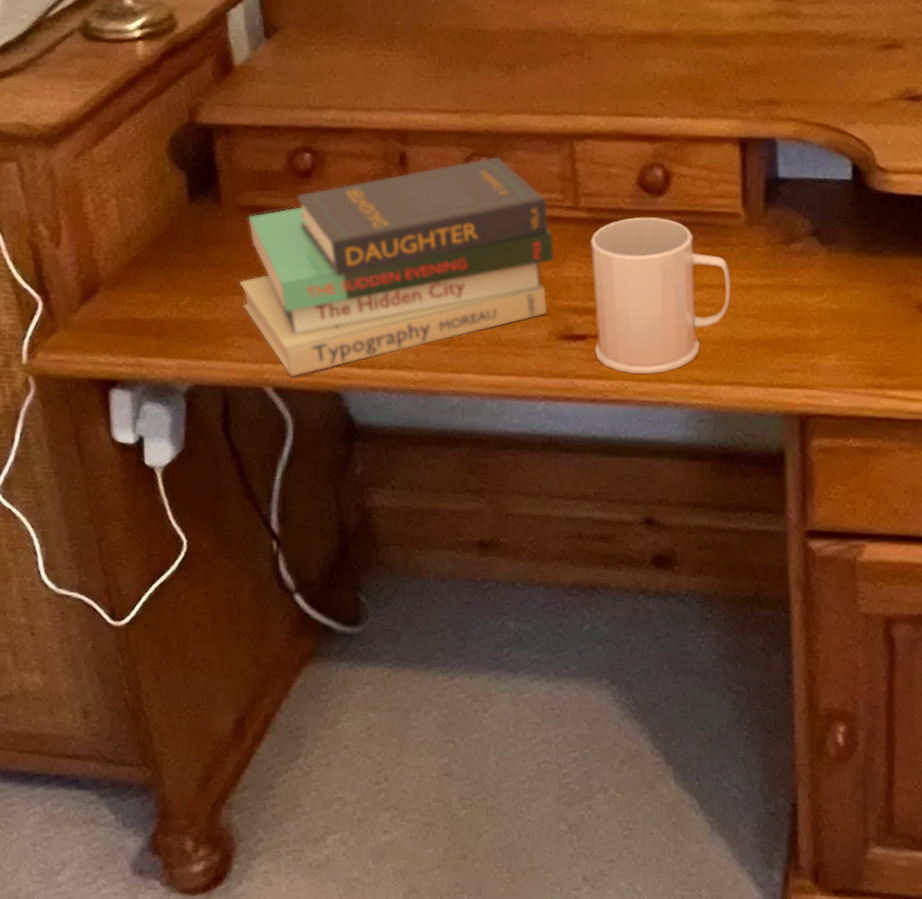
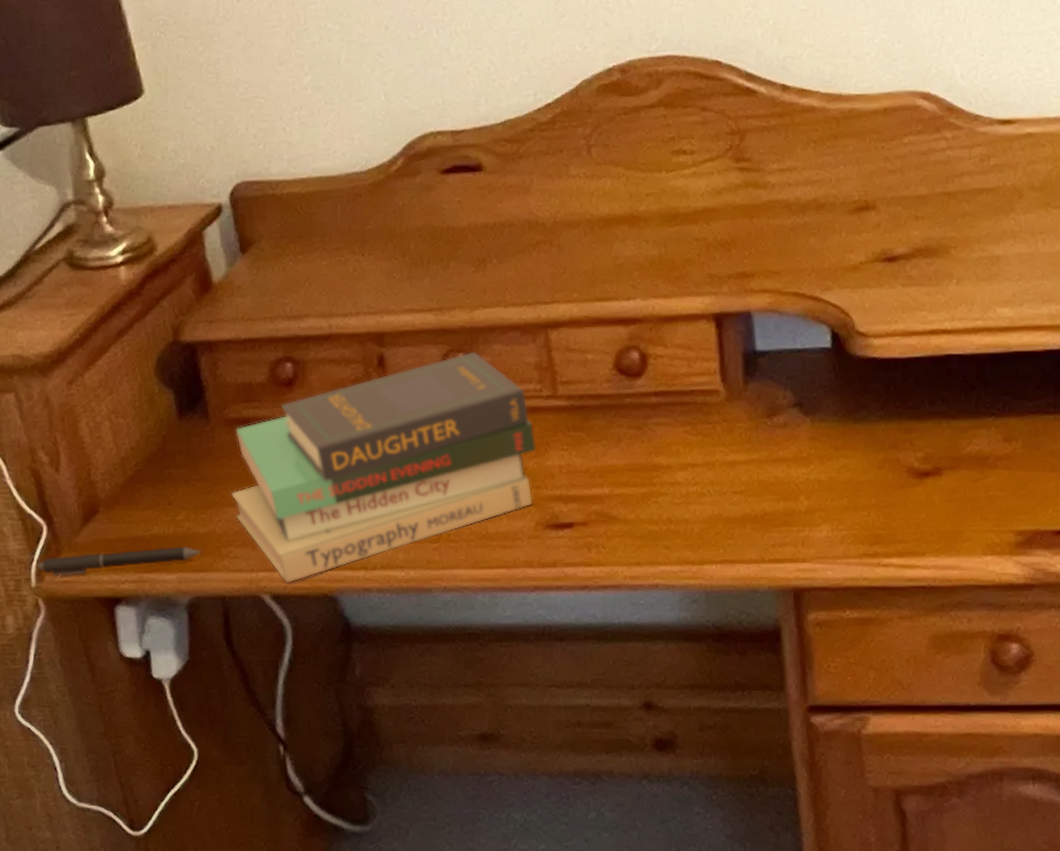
pen: none [30,332,206,356] -> present [38,546,203,577]
mug: present [590,217,732,375] -> none [571,400,716,559]

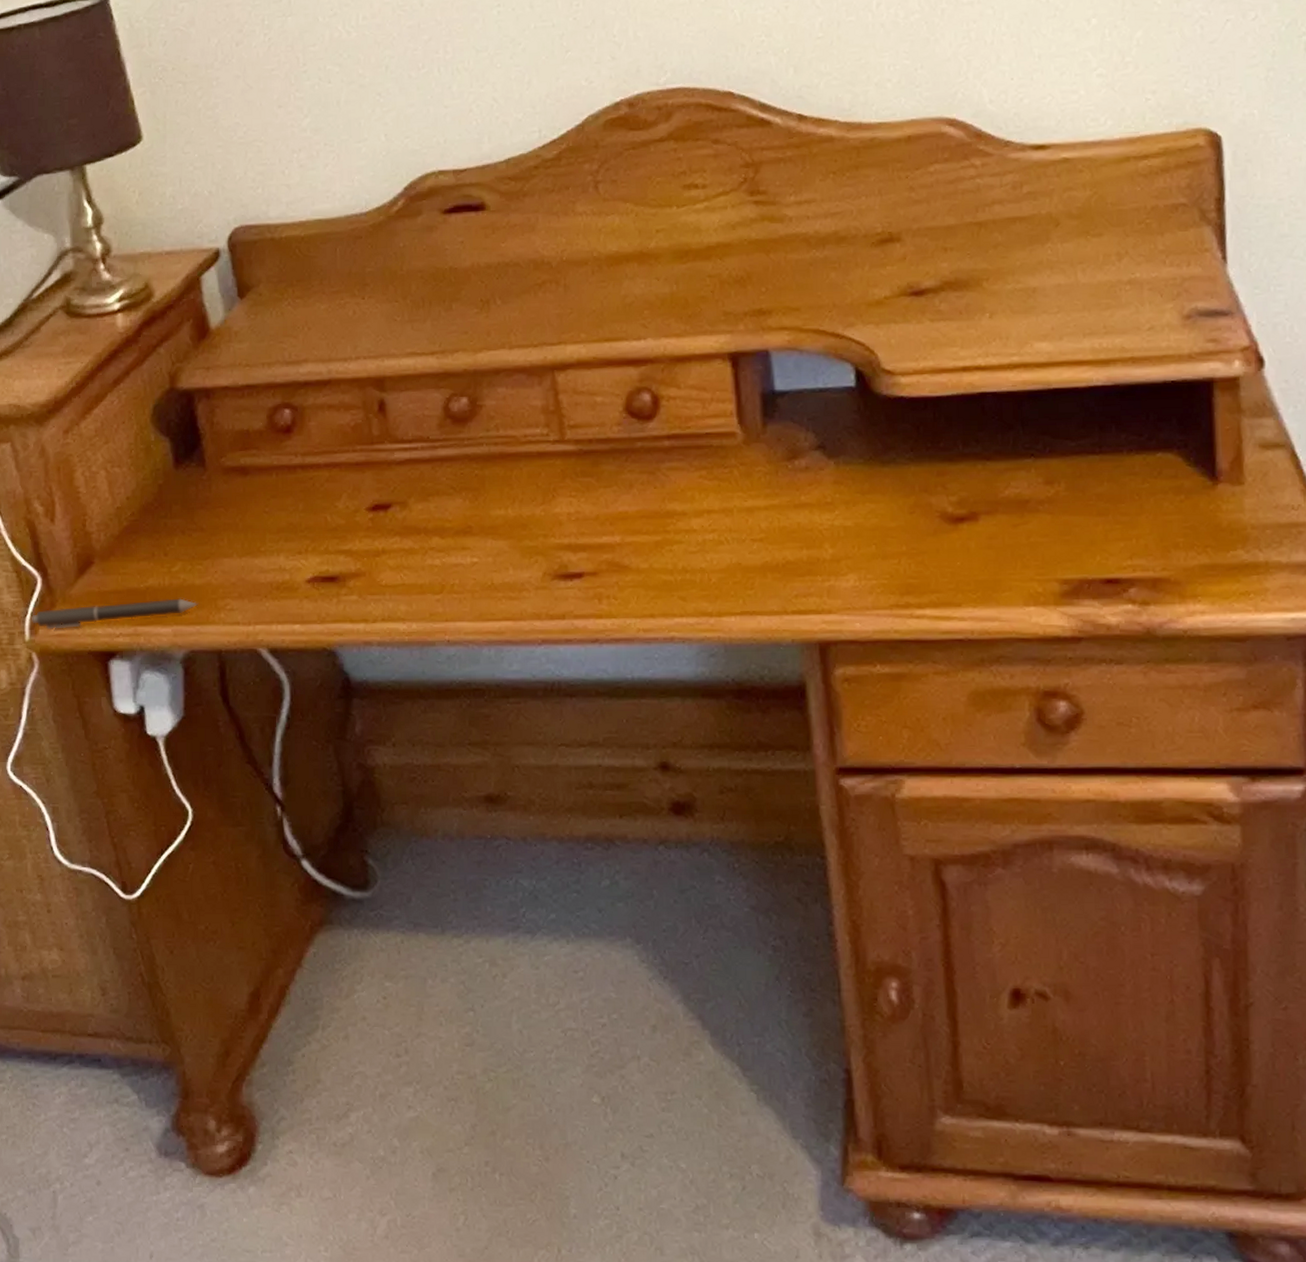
books: present [230,351,536,583] -> none [227,395,543,636]

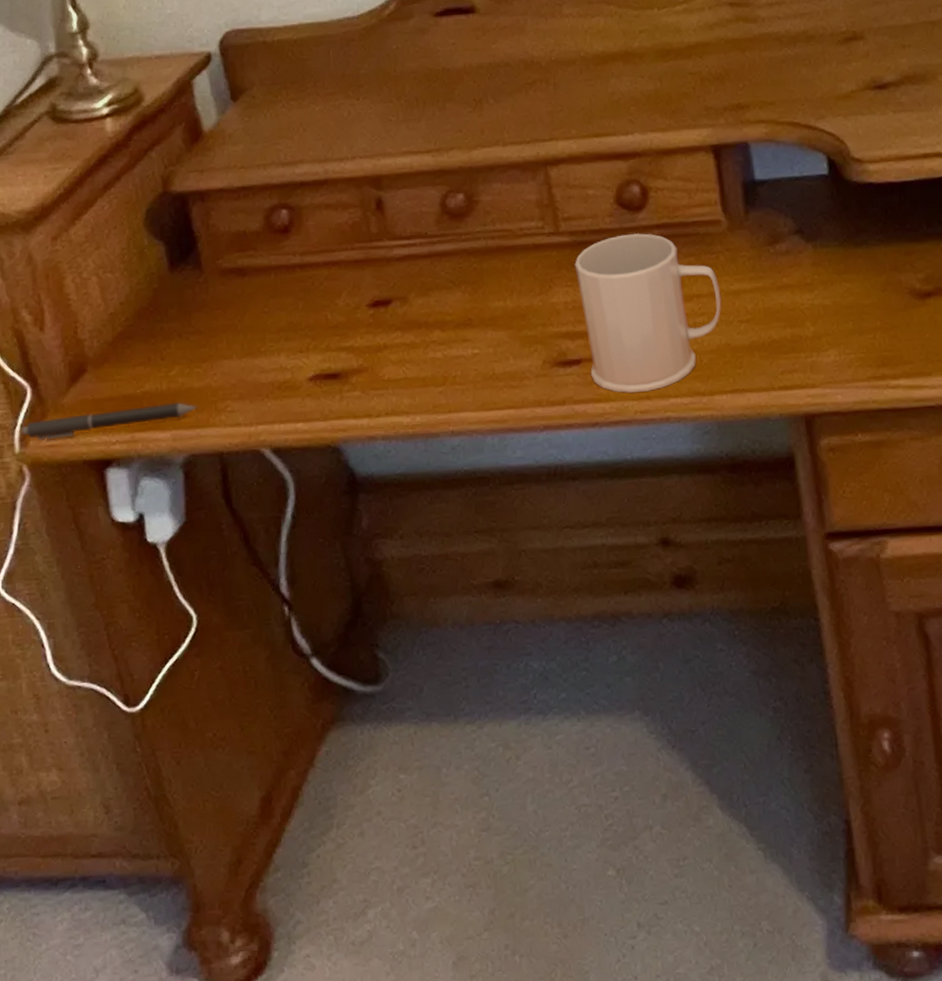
mug: none [579,444,734,611] -> present [574,233,722,394]

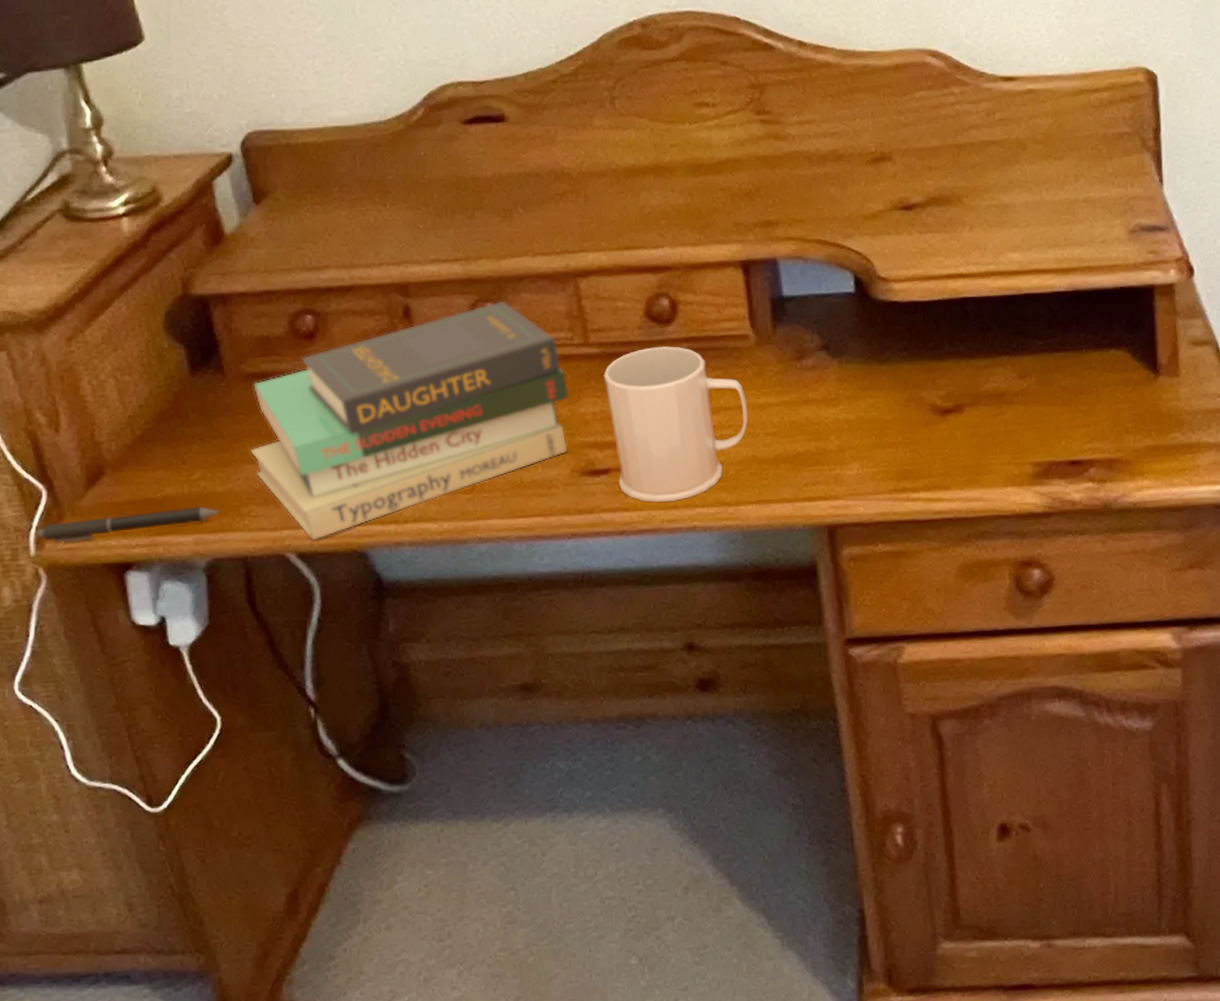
books: none [226,191,541,435] -> present [250,301,569,541]

